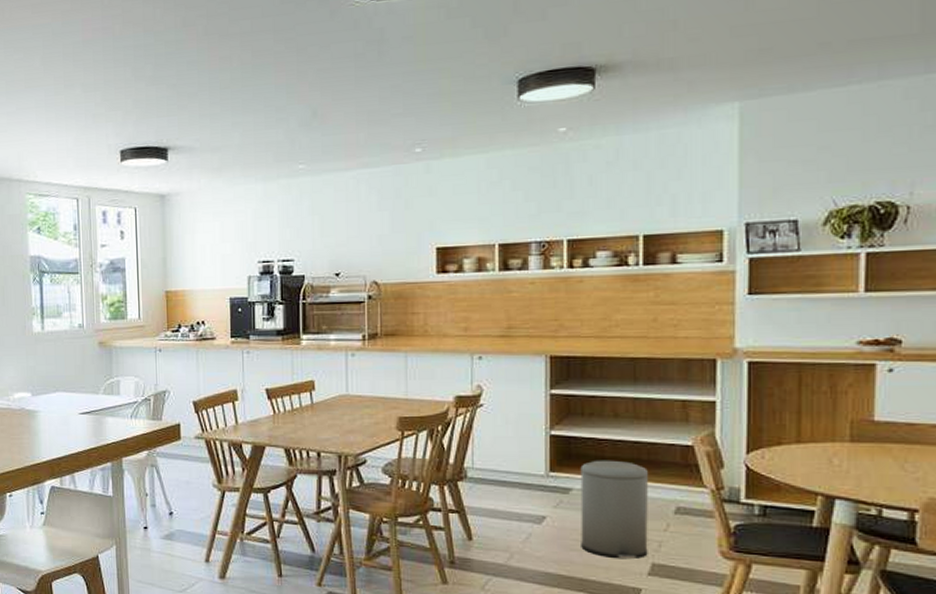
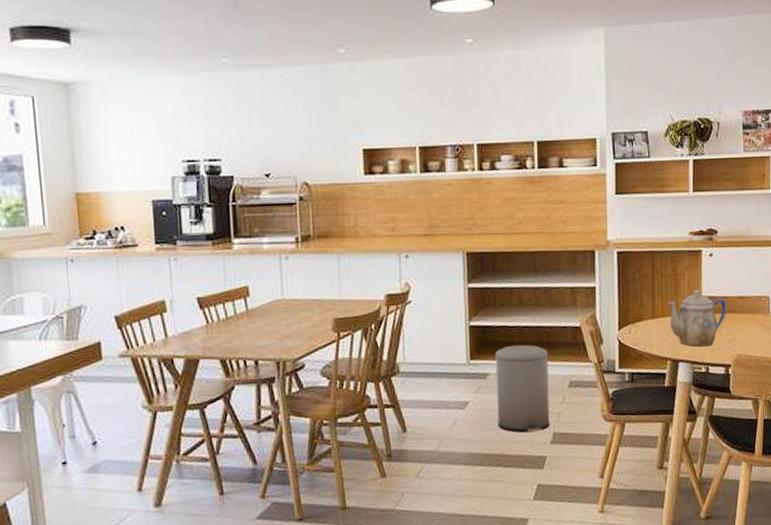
teapot: none [821,411,912,484] -> present [668,289,726,347]

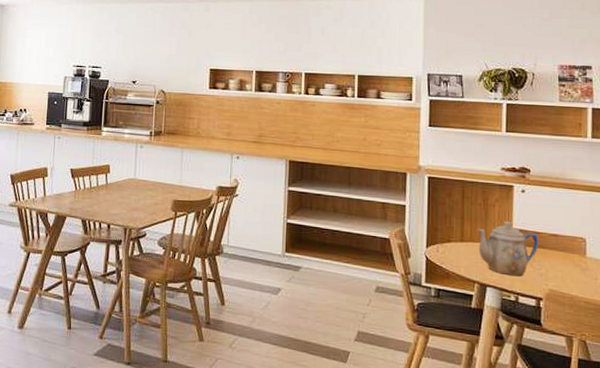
pedal bin: present [495,344,550,433] -> none [306,245,357,327]

